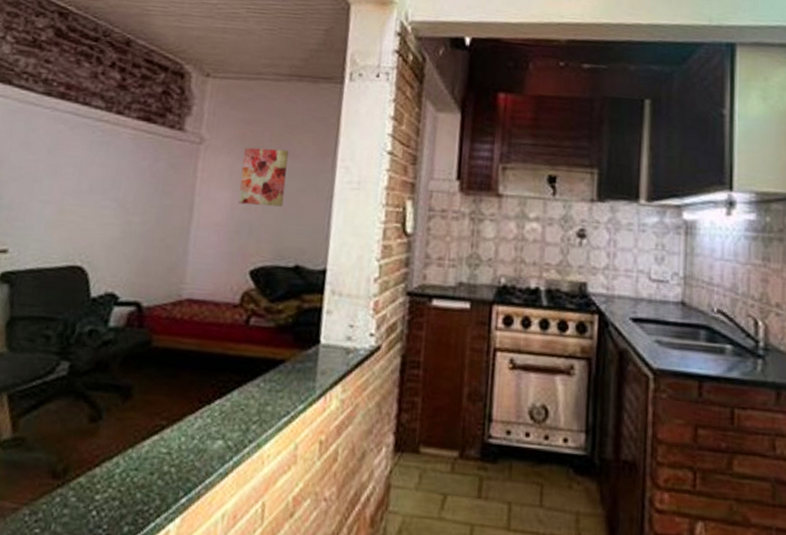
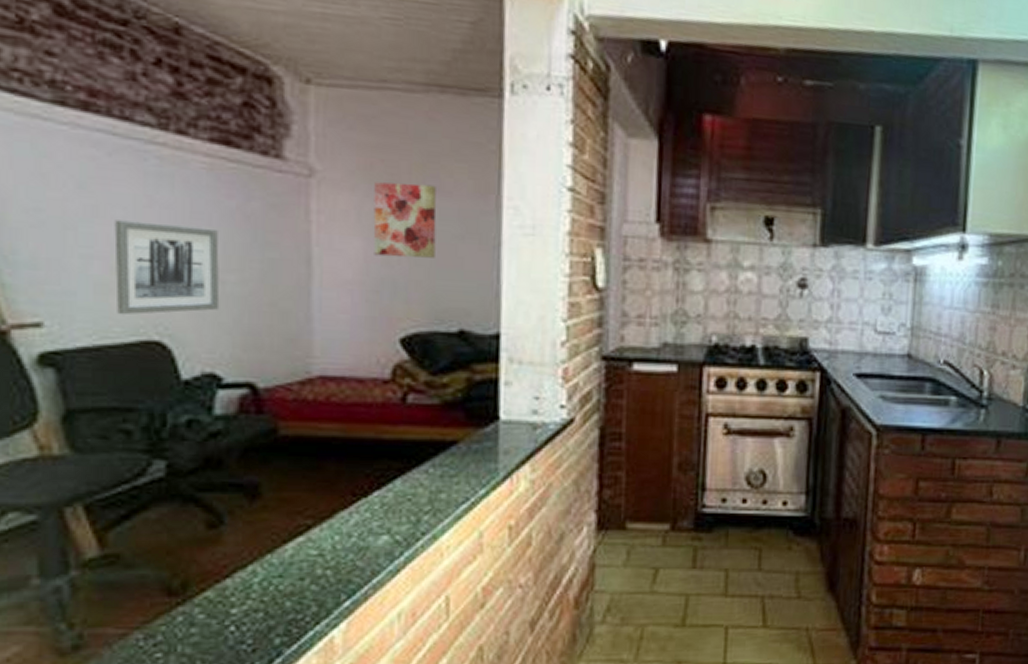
wall art: none [56,175,133,246] -> present [114,220,220,315]

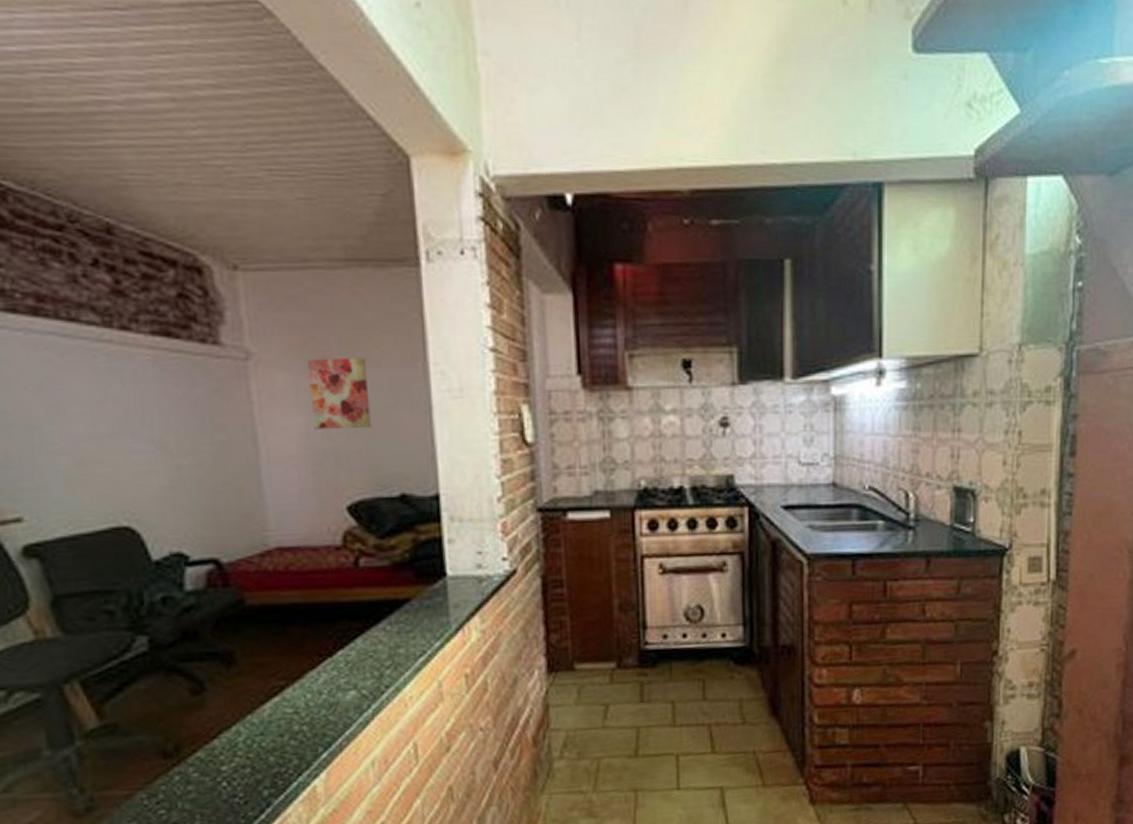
wall art: present [114,220,220,315] -> none [74,416,179,505]

